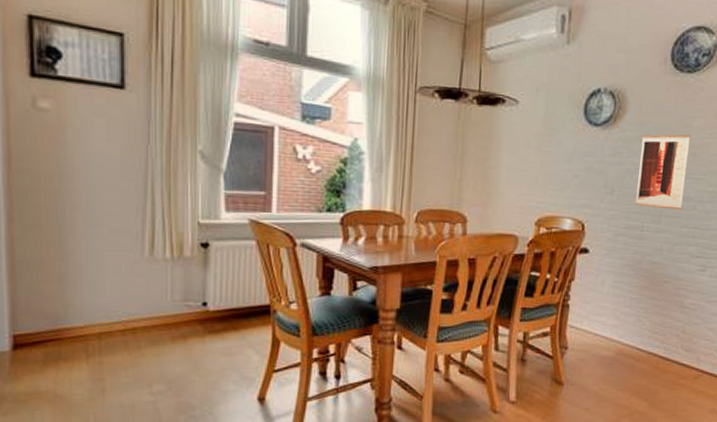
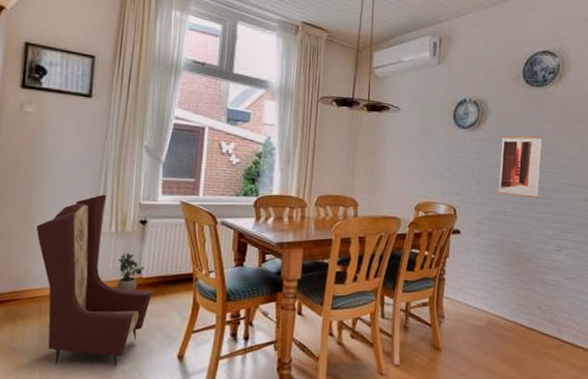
armchair: none [71,212,222,412] -> present [36,194,152,367]
potted plant: none [177,282,211,327] -> present [116,253,145,291]

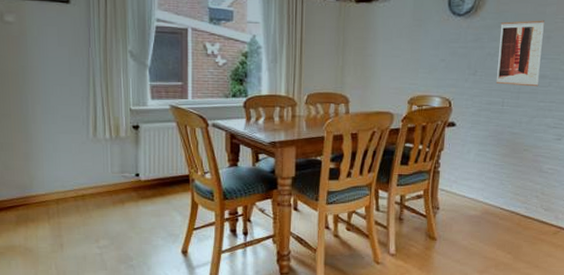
armchair: present [36,194,152,367] -> none [33,102,152,262]
potted plant: present [116,253,145,291] -> none [115,158,142,194]

